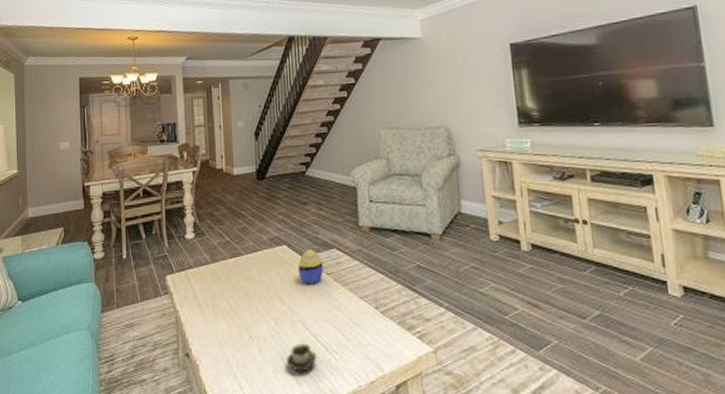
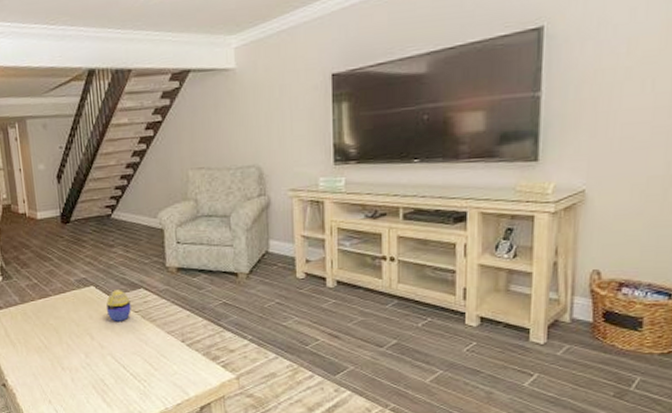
cup: present [287,343,317,372] -> none [98,373,127,398]

